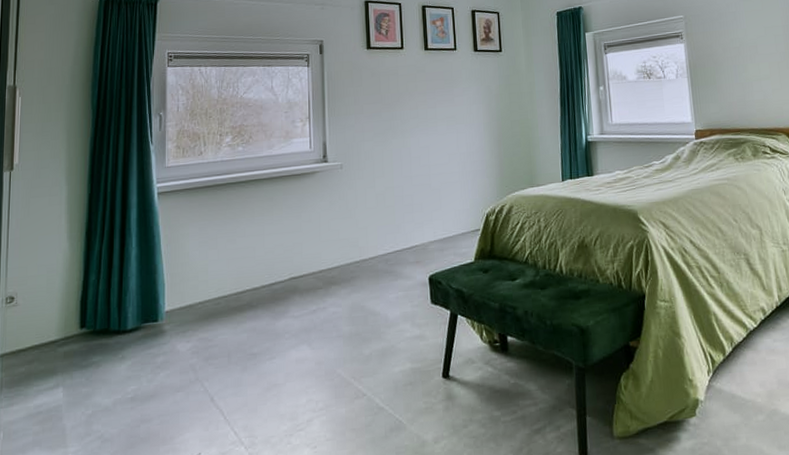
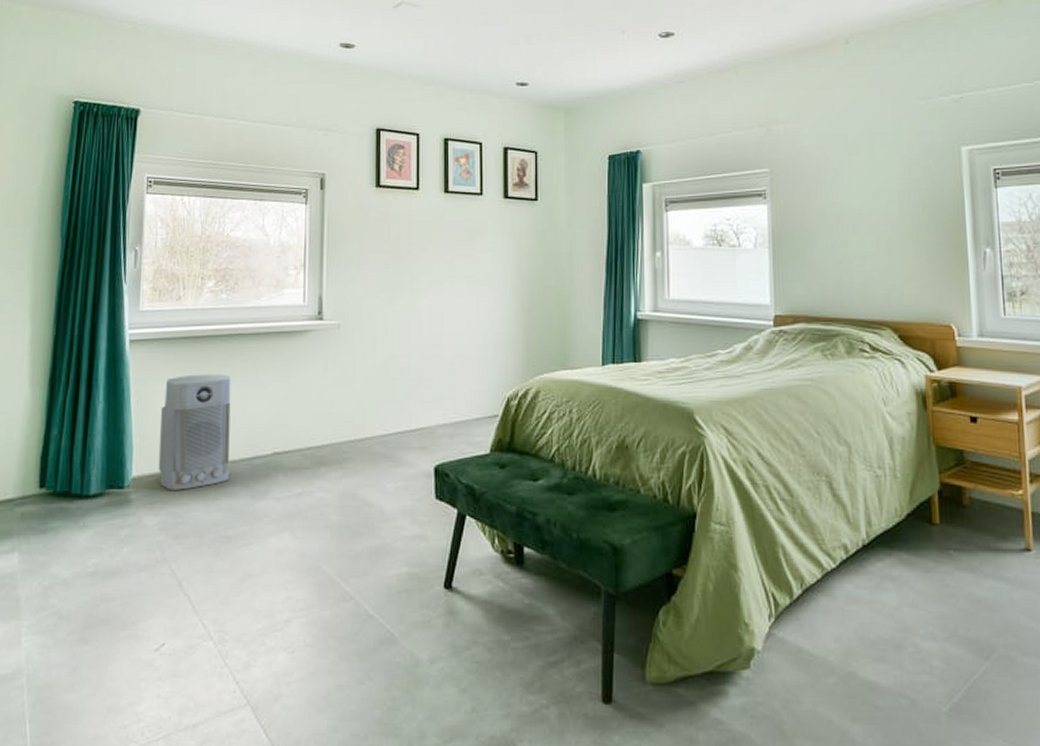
air purifier: none [188,215,252,319] -> present [158,374,231,490]

